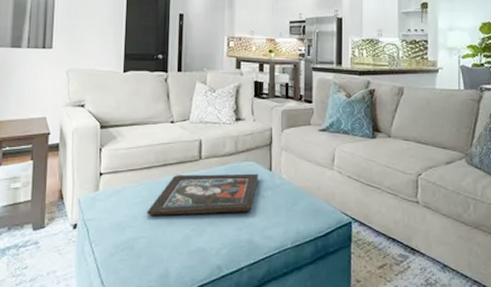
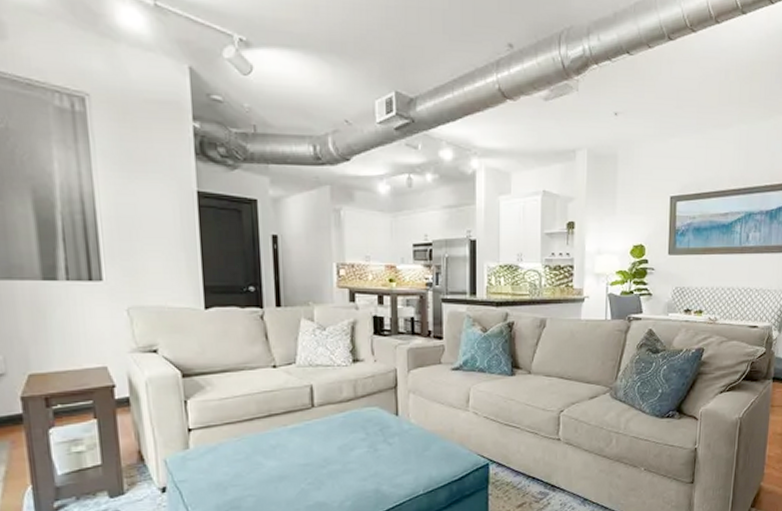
religious icon: present [146,173,259,215] -> none [252,419,383,472]

